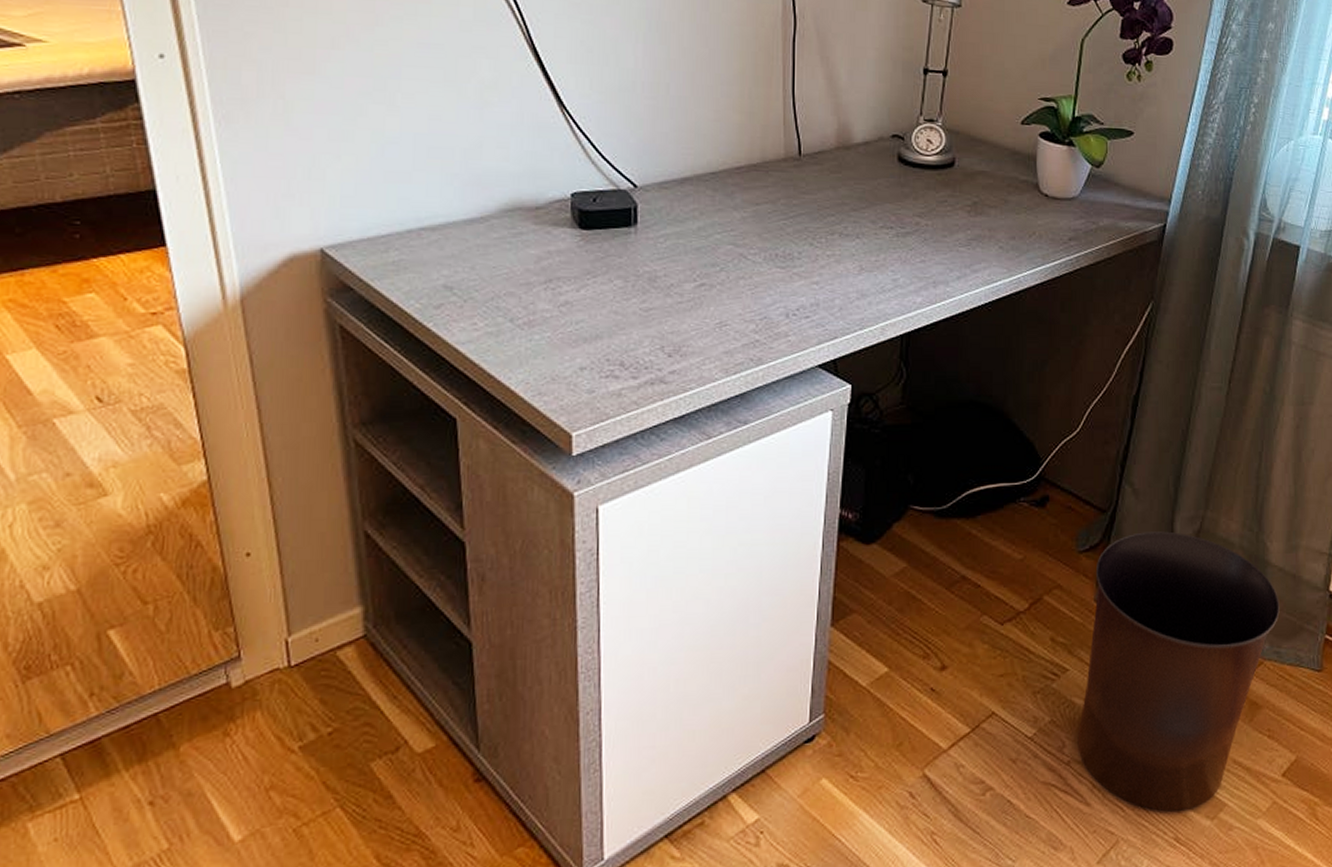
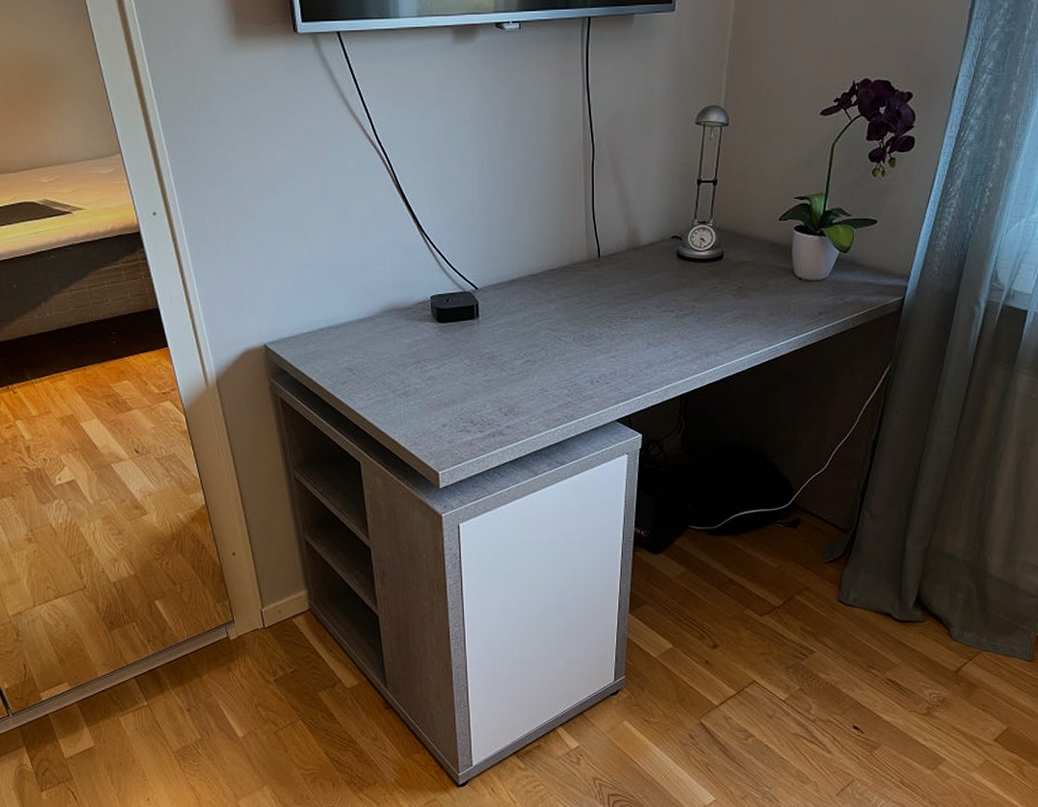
waste bin: present [1077,531,1280,812] -> none [821,548,997,762]

